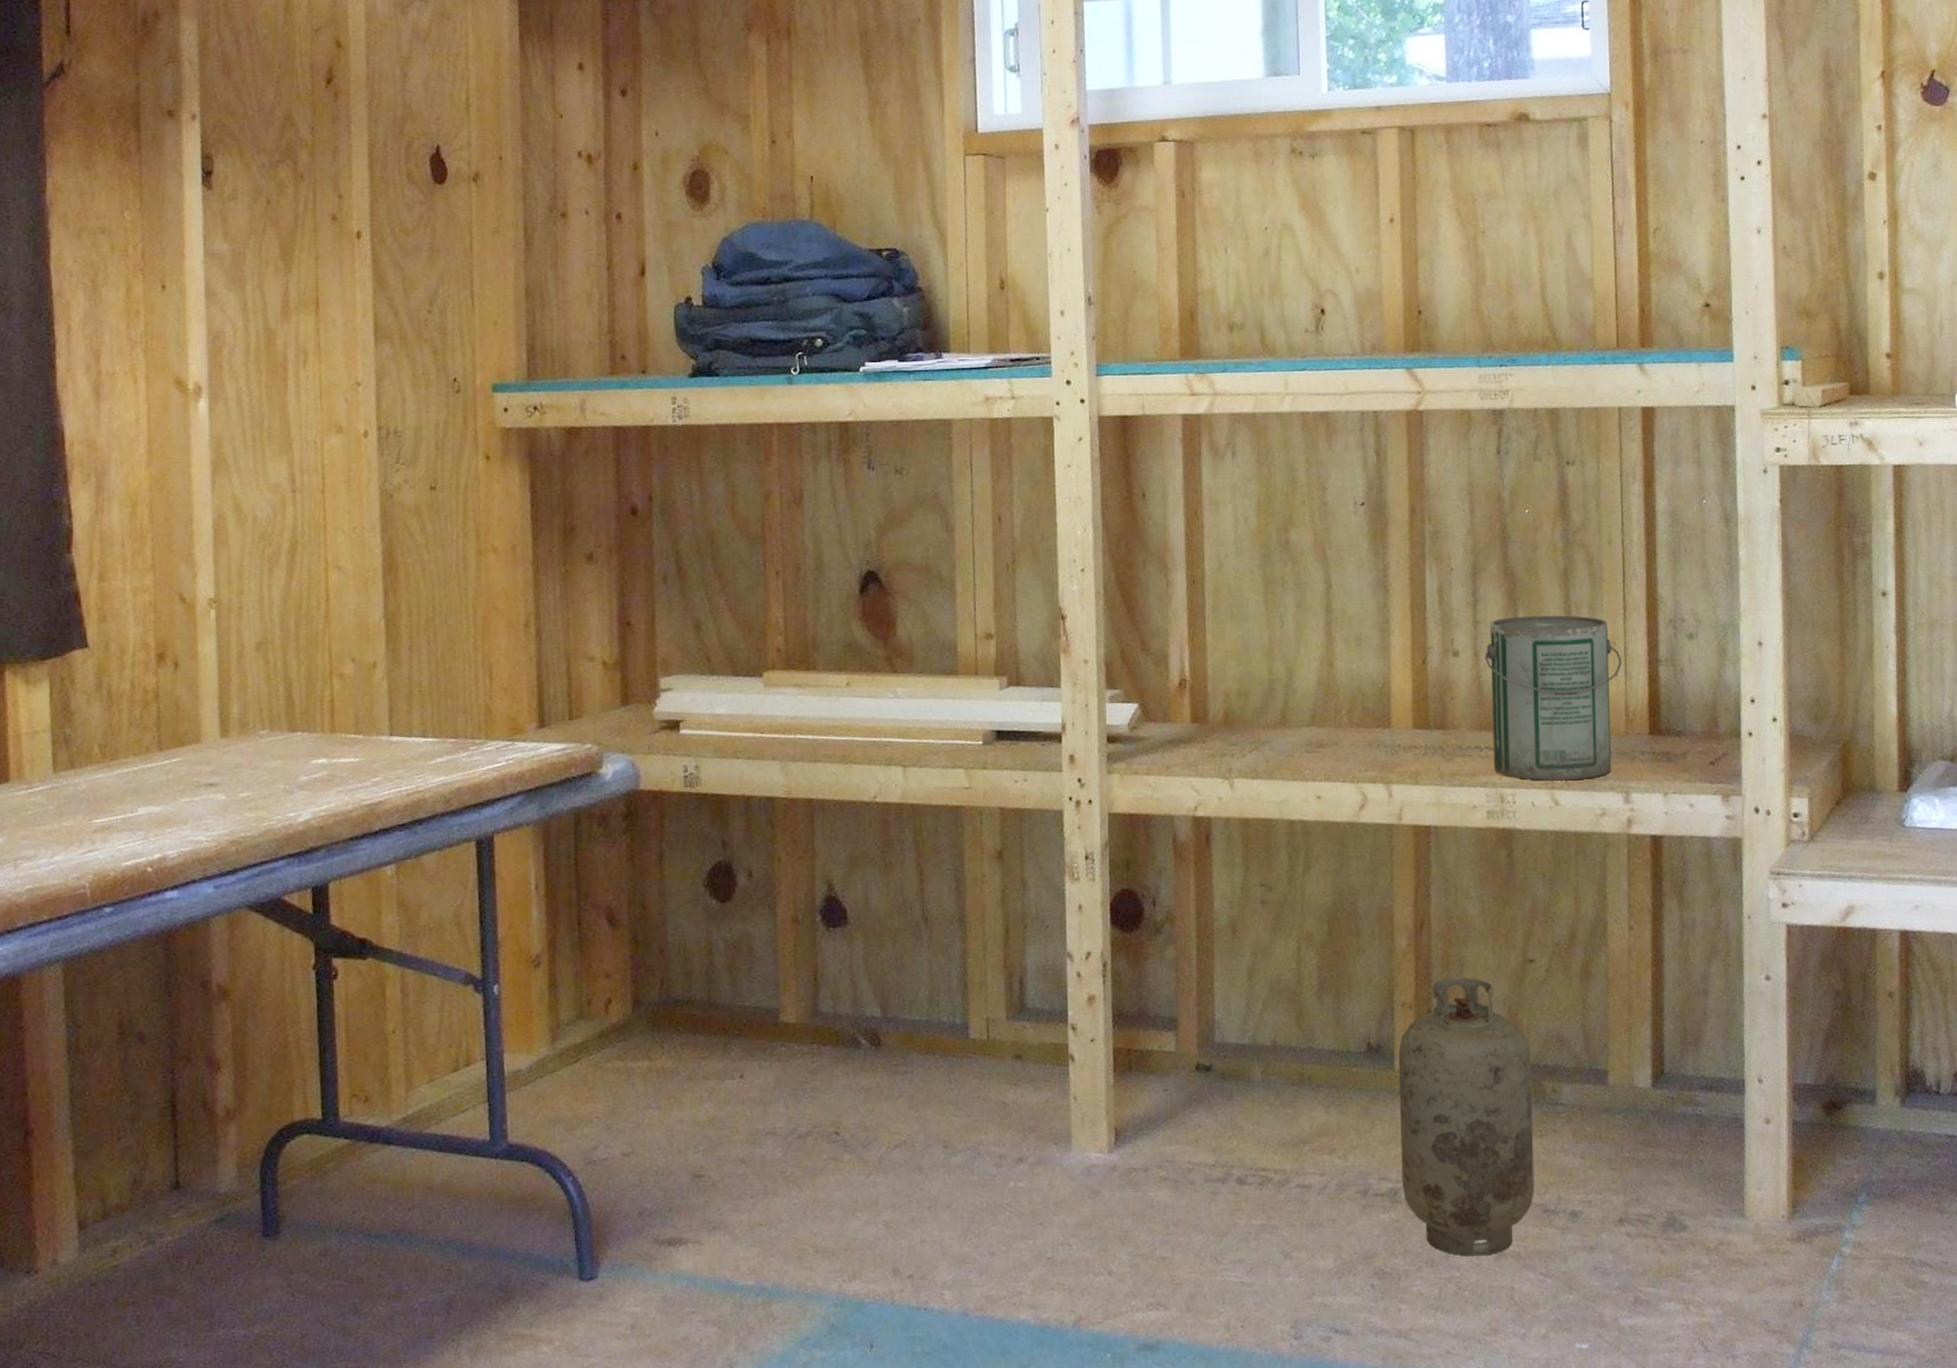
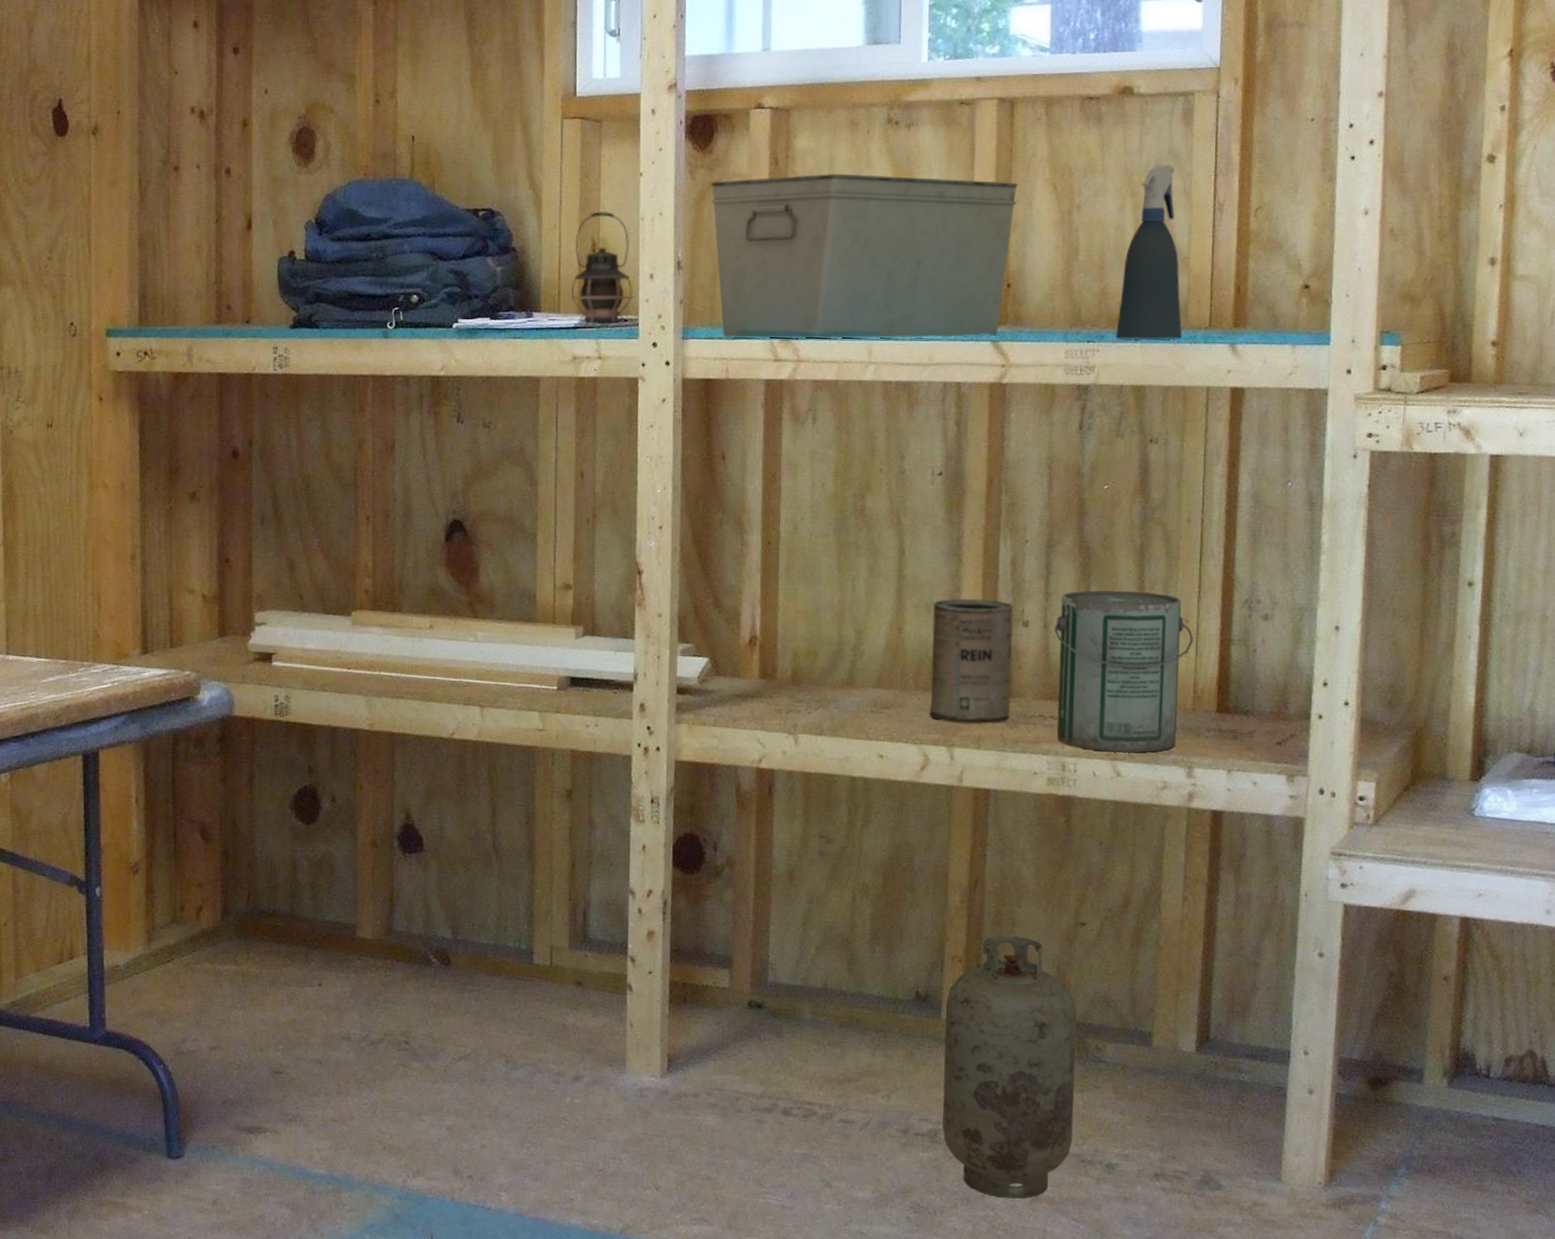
lantern: none [980,248,1045,365] -> present [570,211,634,326]
storage bin: none [1118,205,1423,372] -> present [711,174,1018,339]
paint can: none [1362,630,1446,759] -> present [929,598,1014,725]
spray bottle: none [1527,189,1592,362] -> present [1116,164,1183,340]

